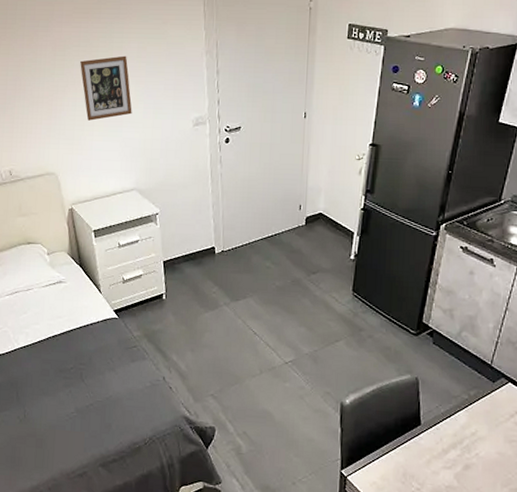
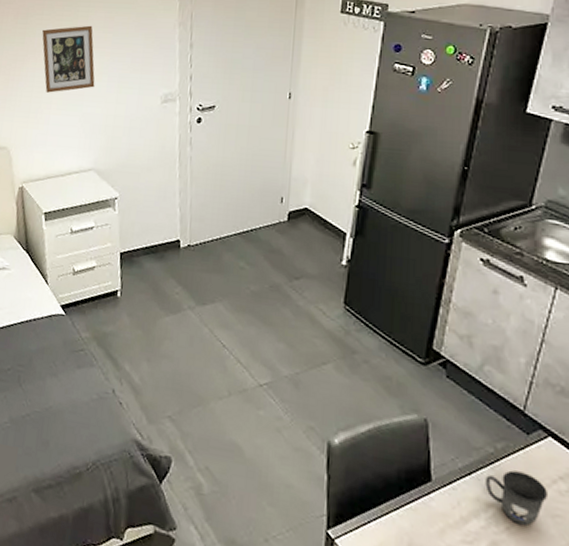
mug: none [461,411,507,451] -> present [485,470,547,527]

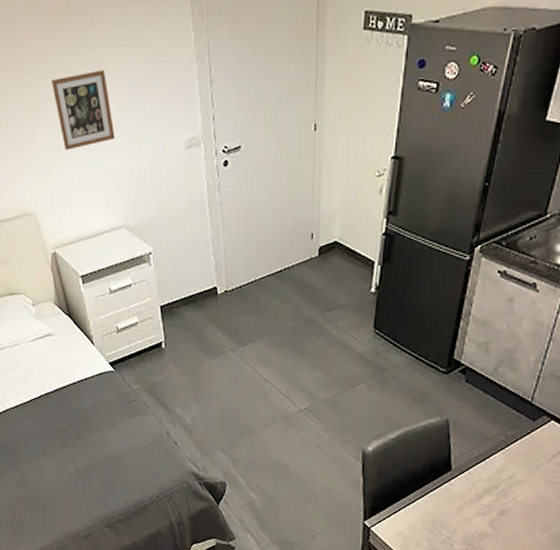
mug: present [485,470,547,527] -> none [497,452,548,495]

